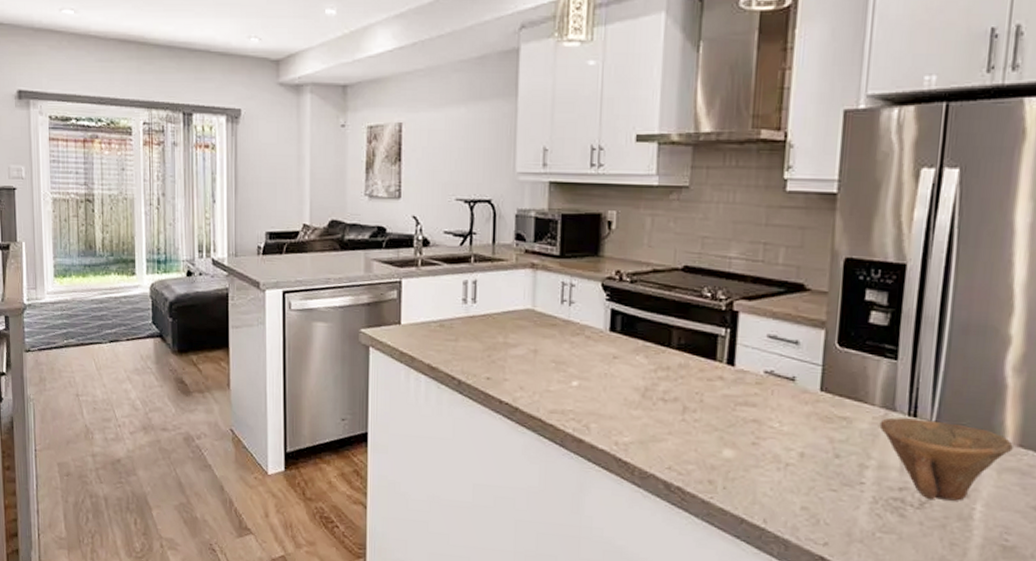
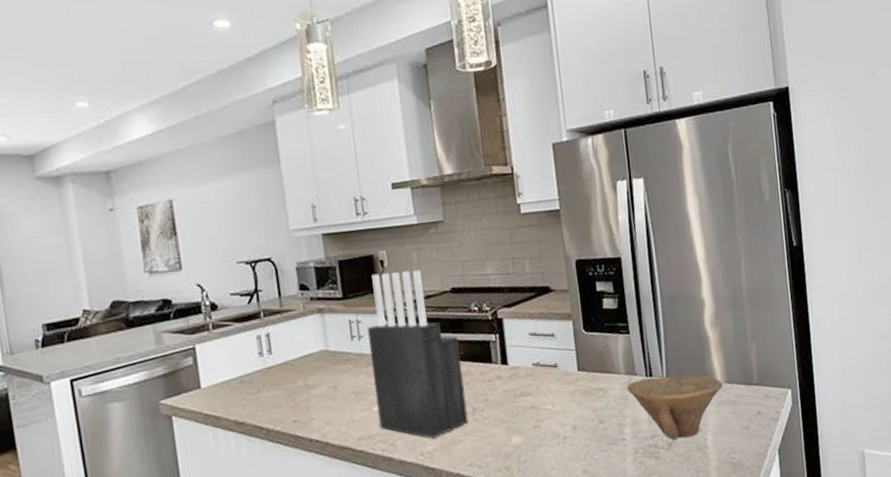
knife block: none [576,235,682,430] -> present [367,269,469,438]

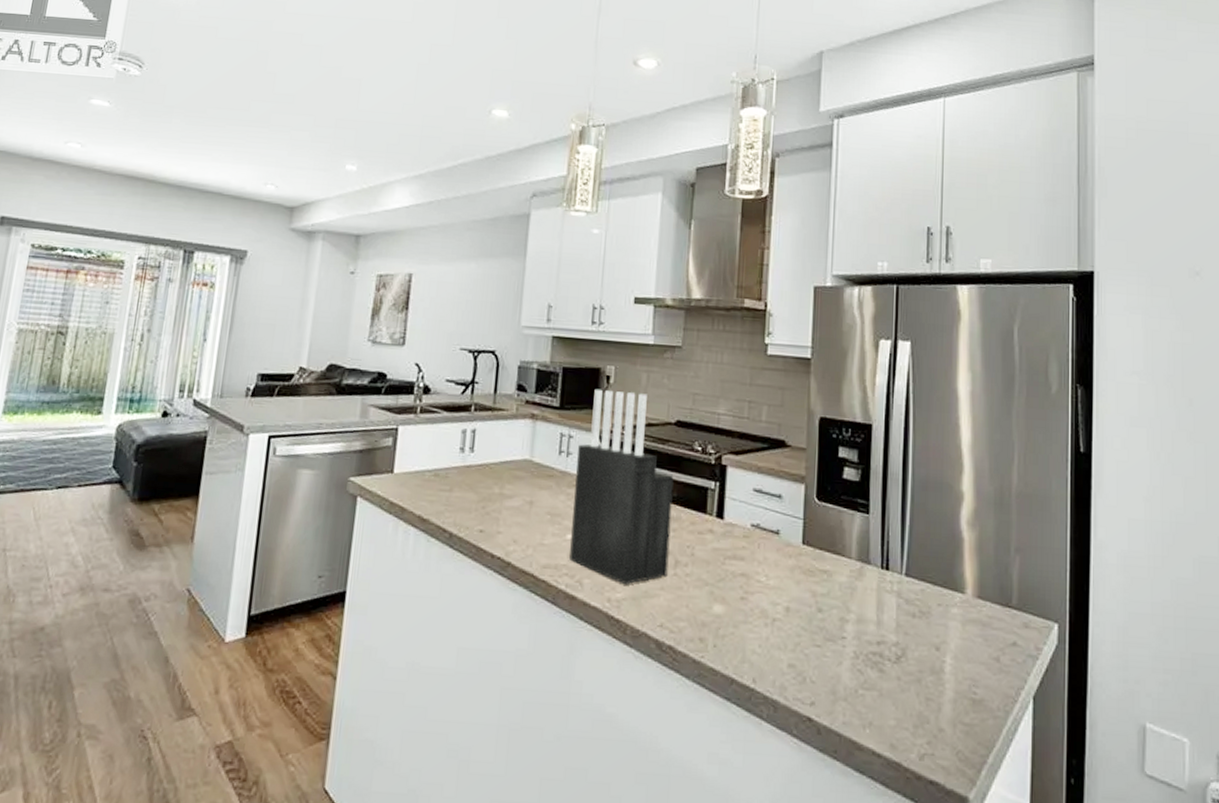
bowl: present [627,375,723,440] -> none [856,570,973,654]

